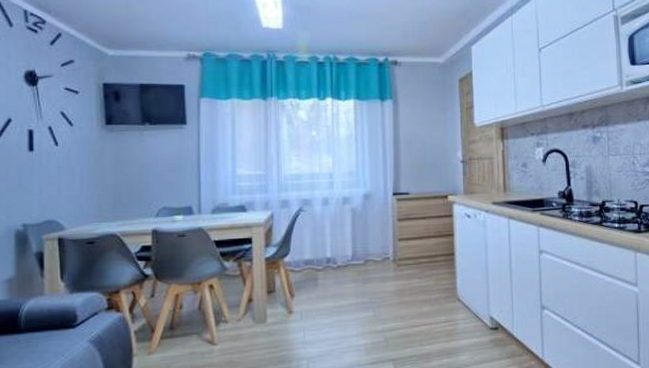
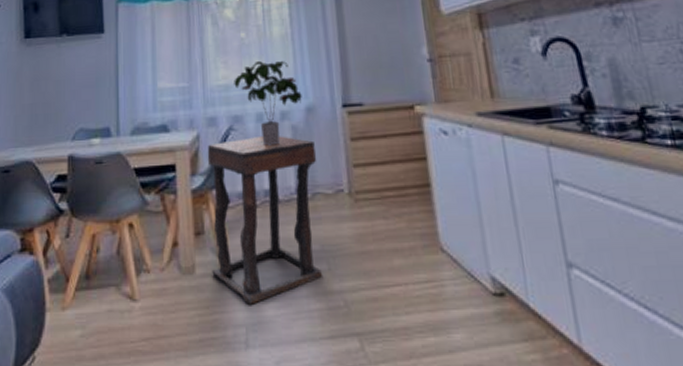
side table: none [279,216,370,344] -> present [207,135,323,306]
potted plant: none [305,155,361,224] -> present [234,60,302,146]

